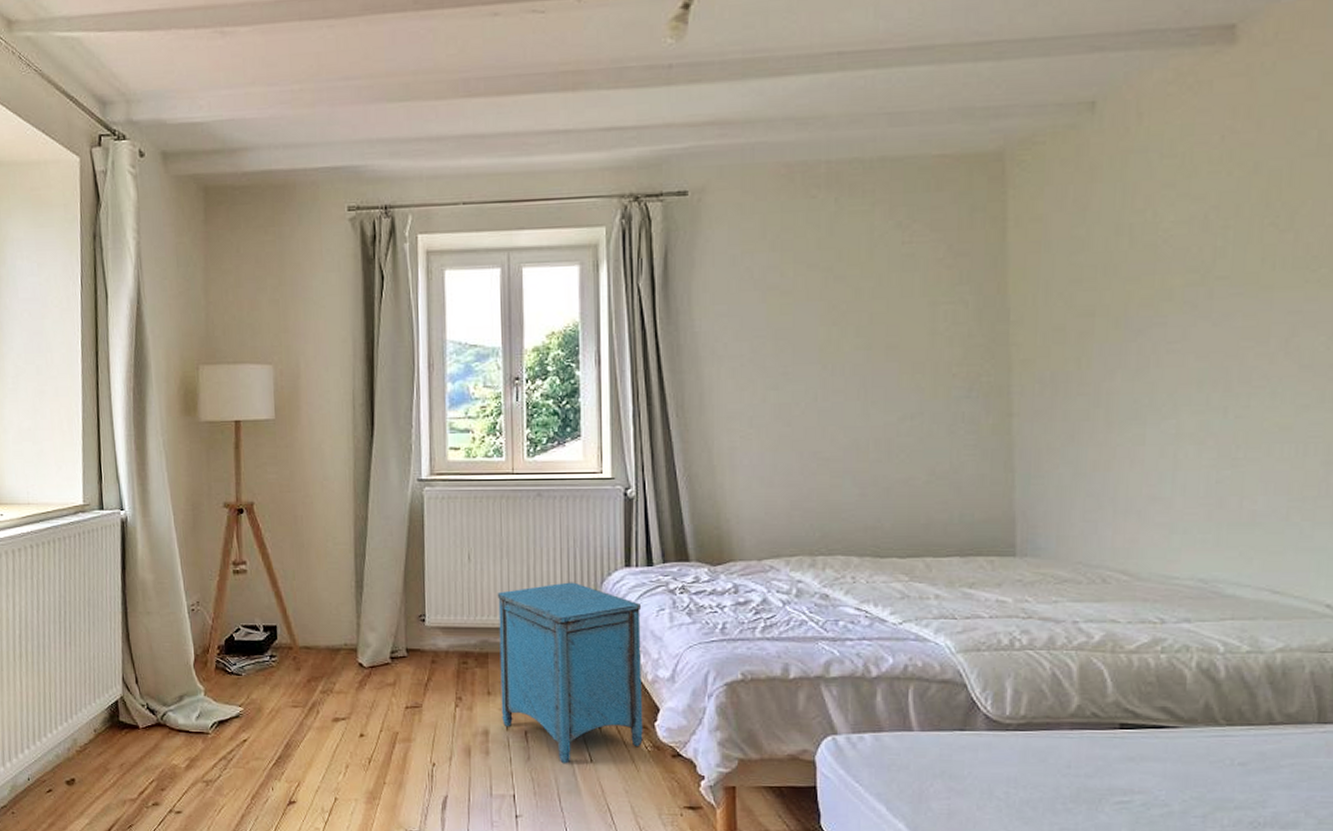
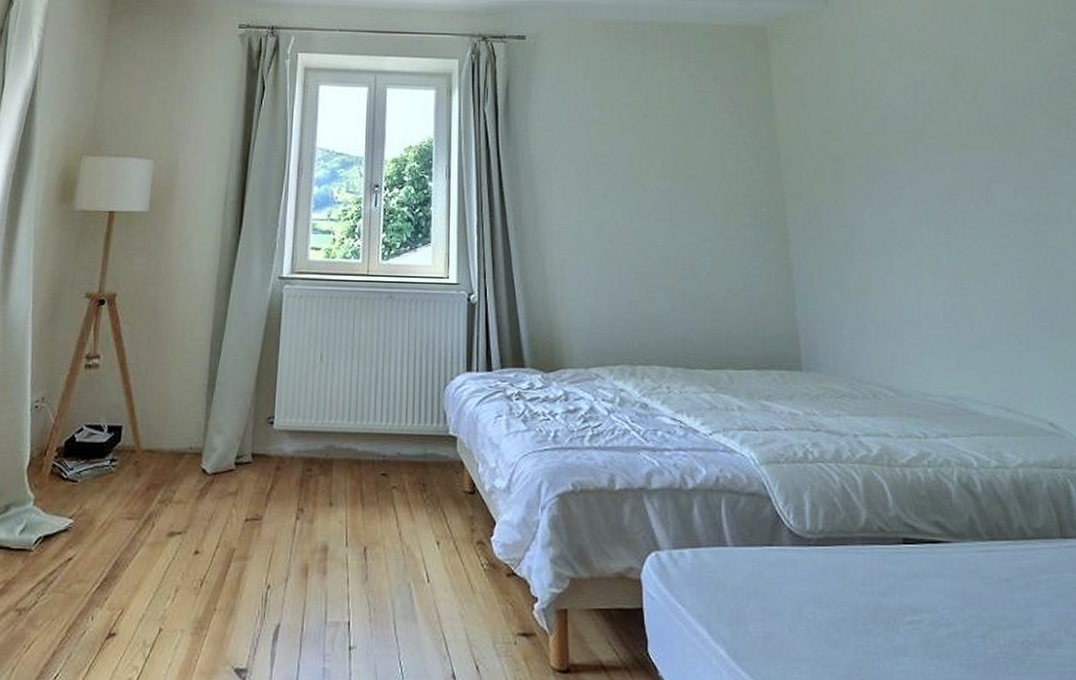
nightstand: present [497,582,643,764] -> none [342,385,481,585]

